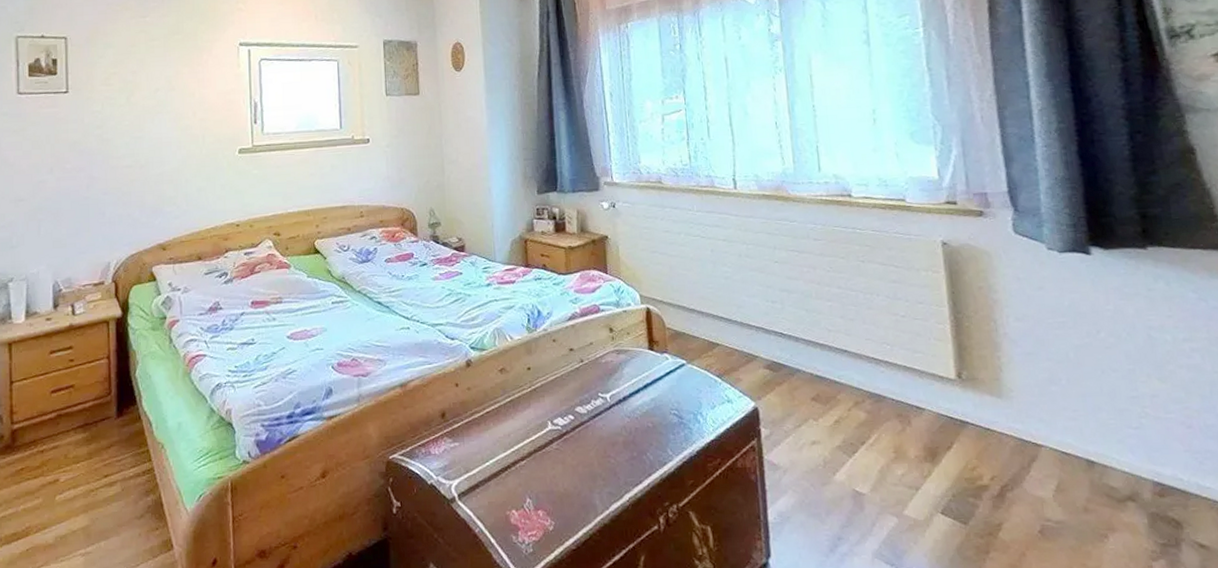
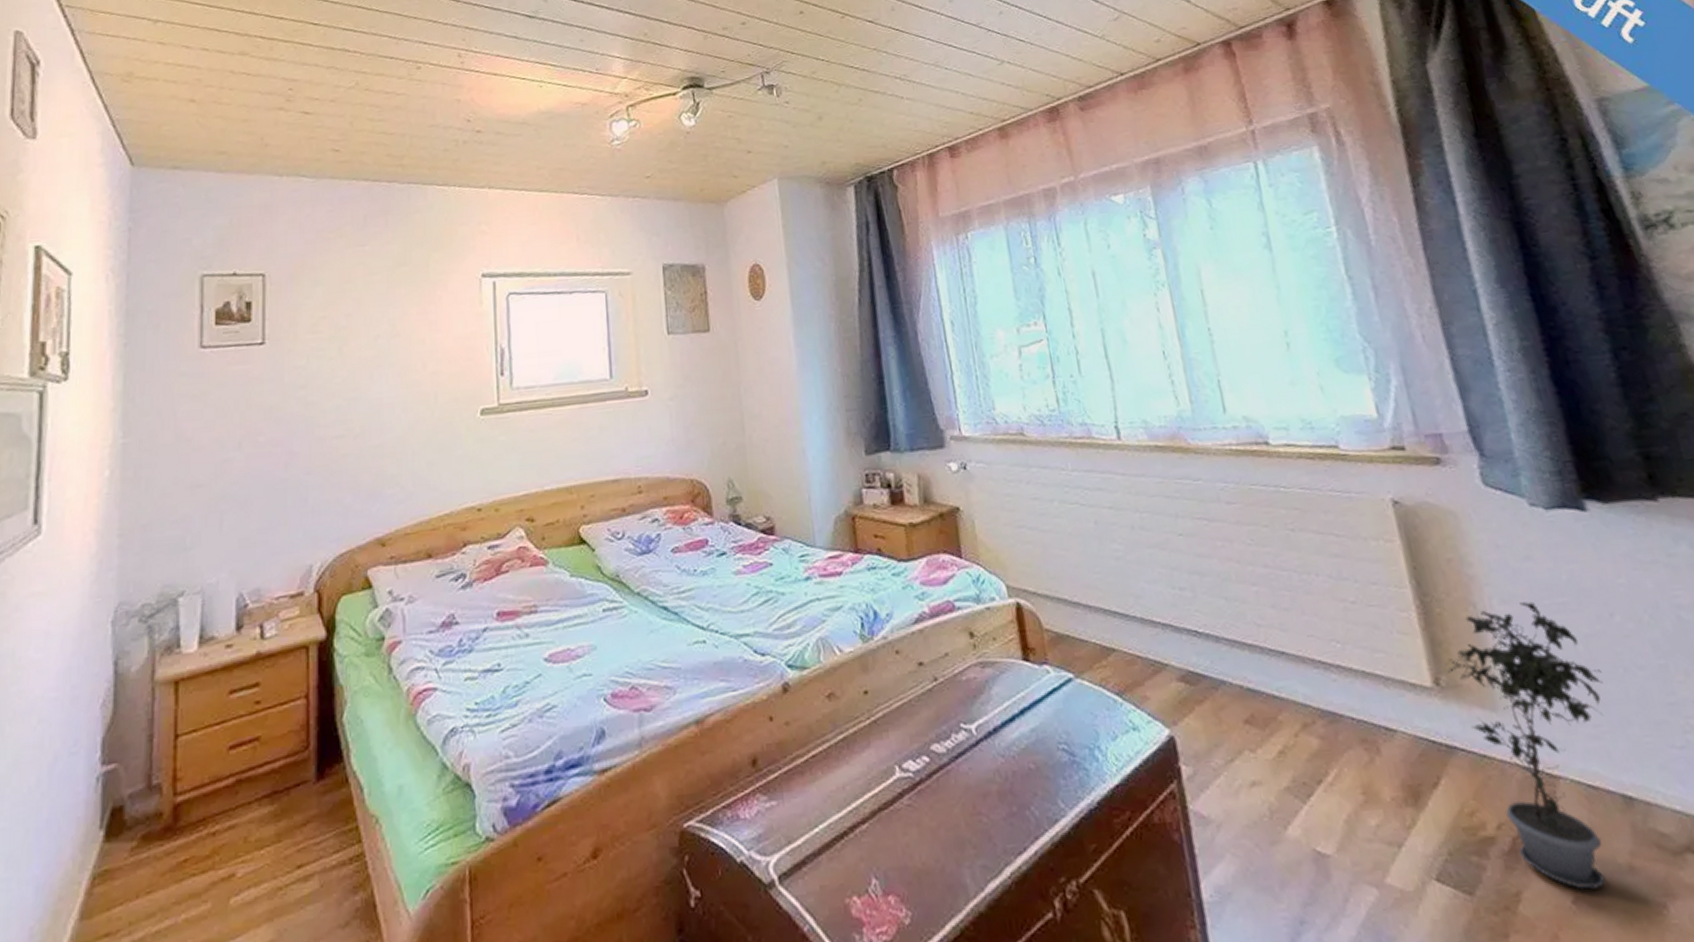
potted plant: none [968,320,1085,524] -> present [1446,601,1605,890]

